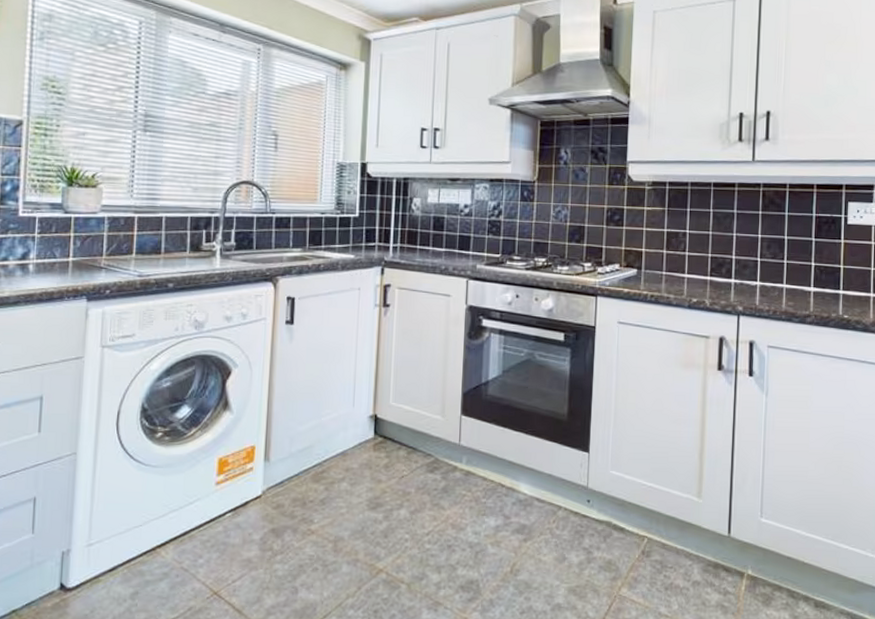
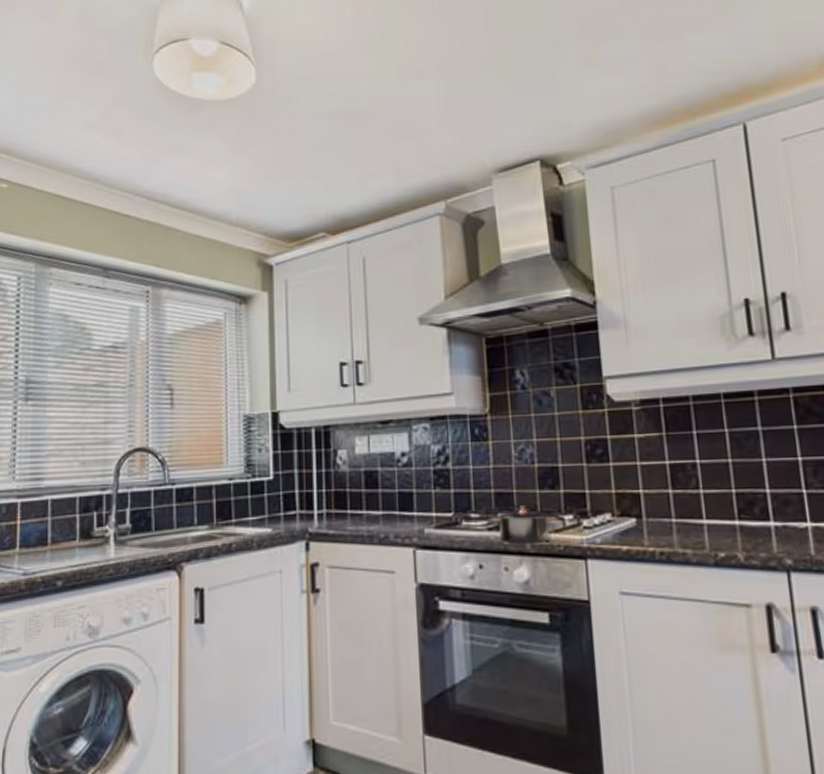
cooking pot: none [527,253,580,283] -> present [489,505,559,545]

